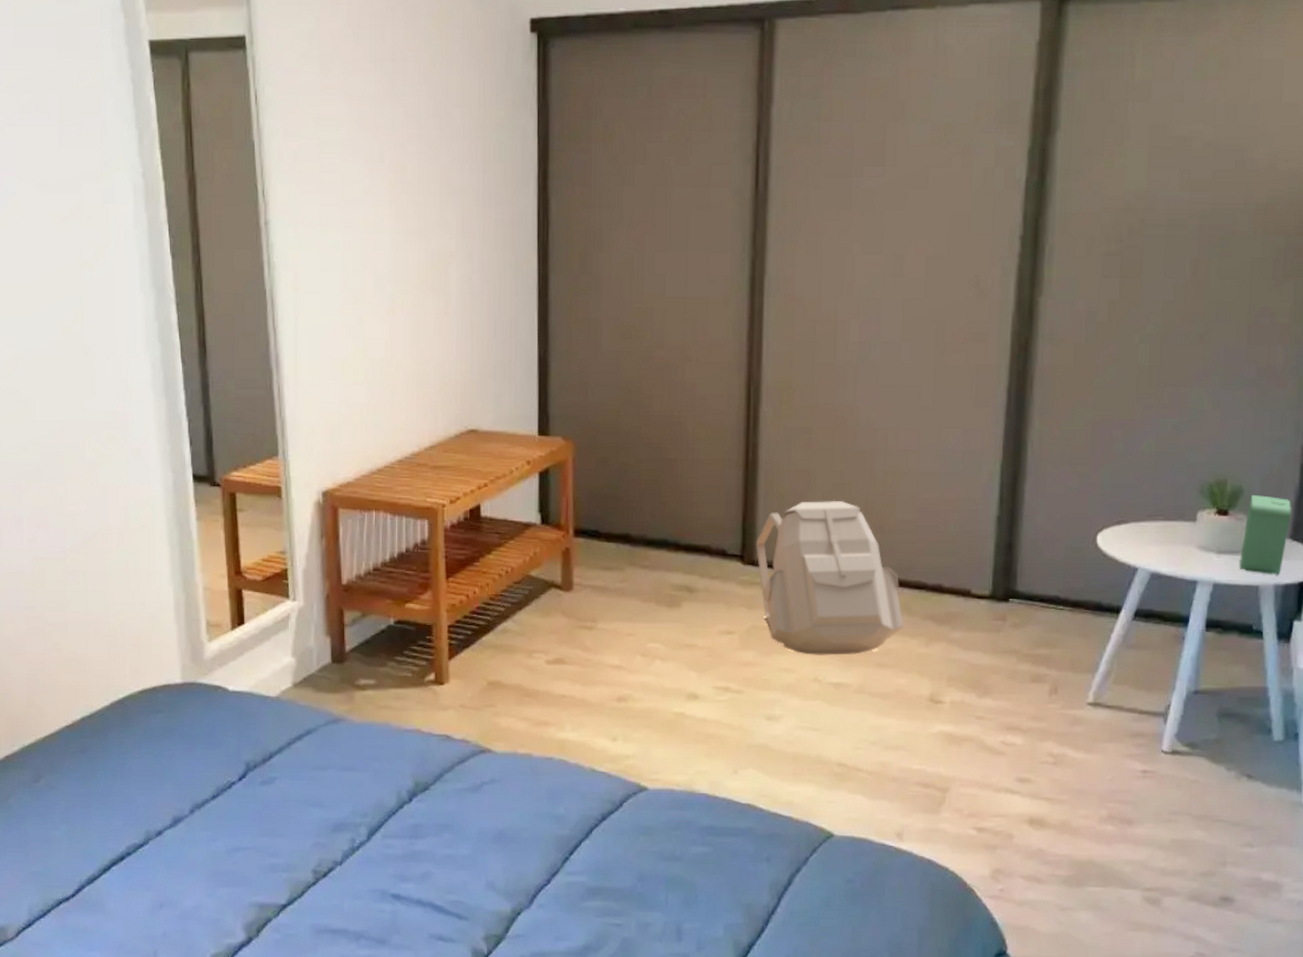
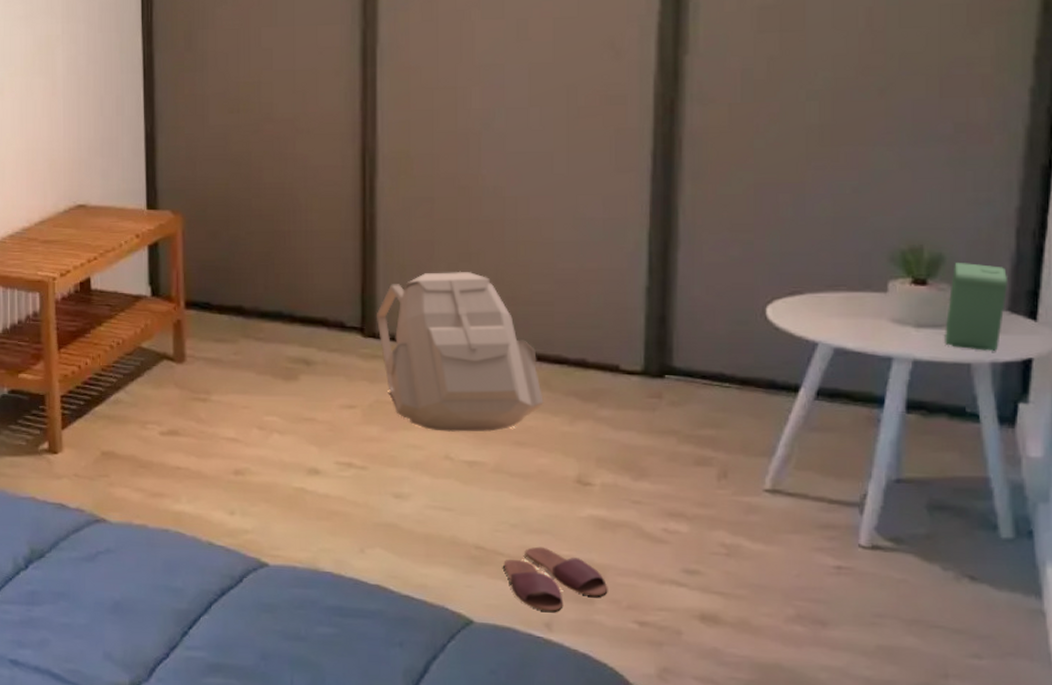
slippers: none [862,762,953,822] -> present [503,546,608,612]

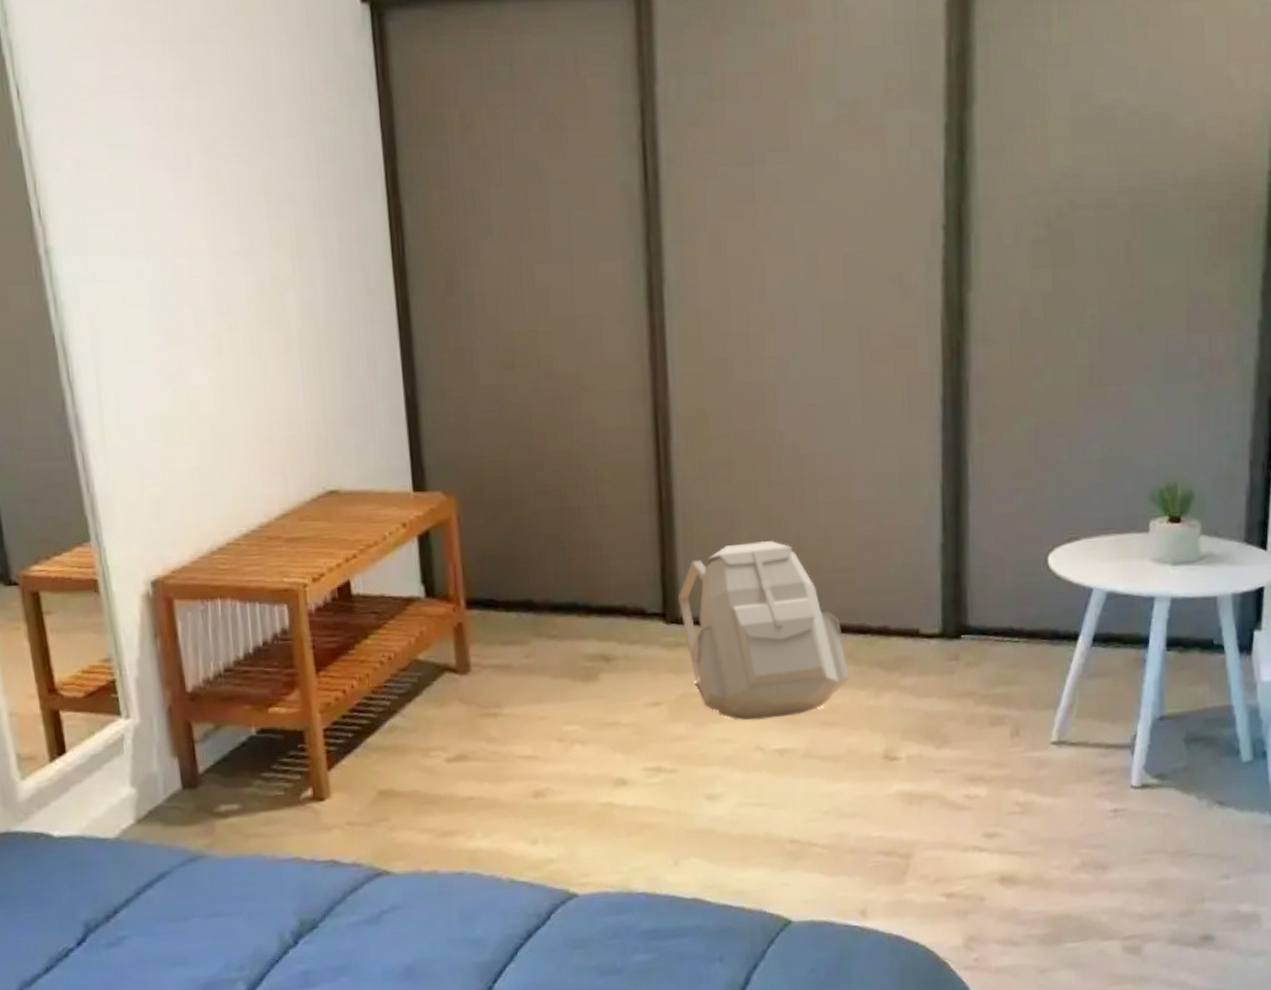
slippers: present [503,546,608,612] -> none [818,831,917,899]
alarm clock: present [945,263,1007,351] -> none [1196,498,1244,583]

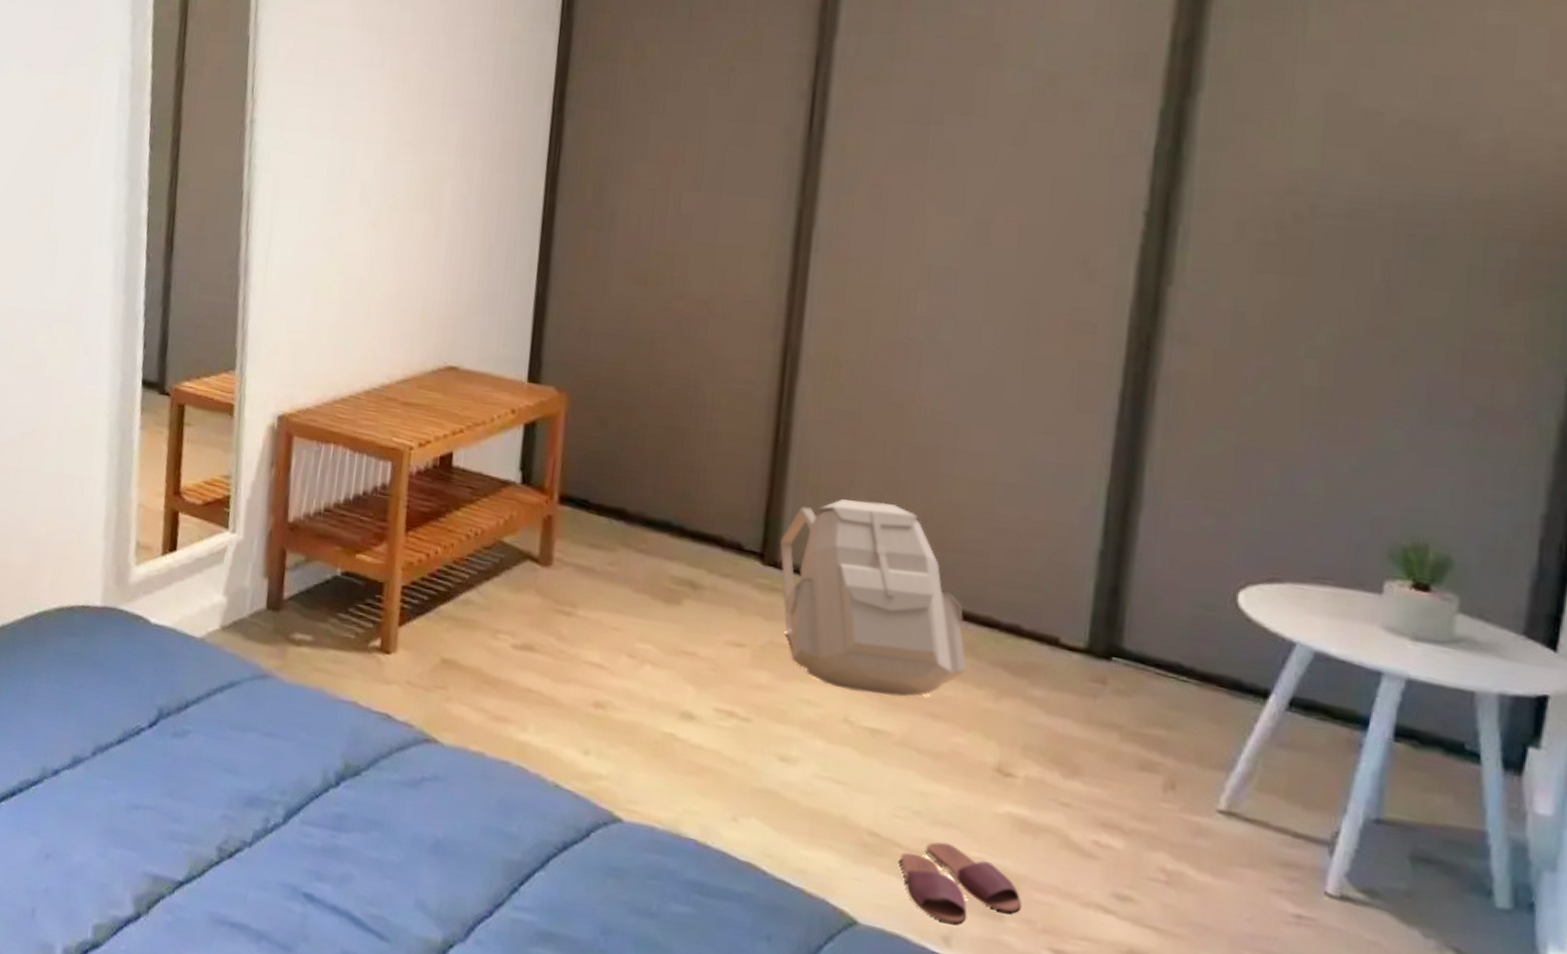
slippers: none [818,831,917,899] -> present [900,842,1022,924]

